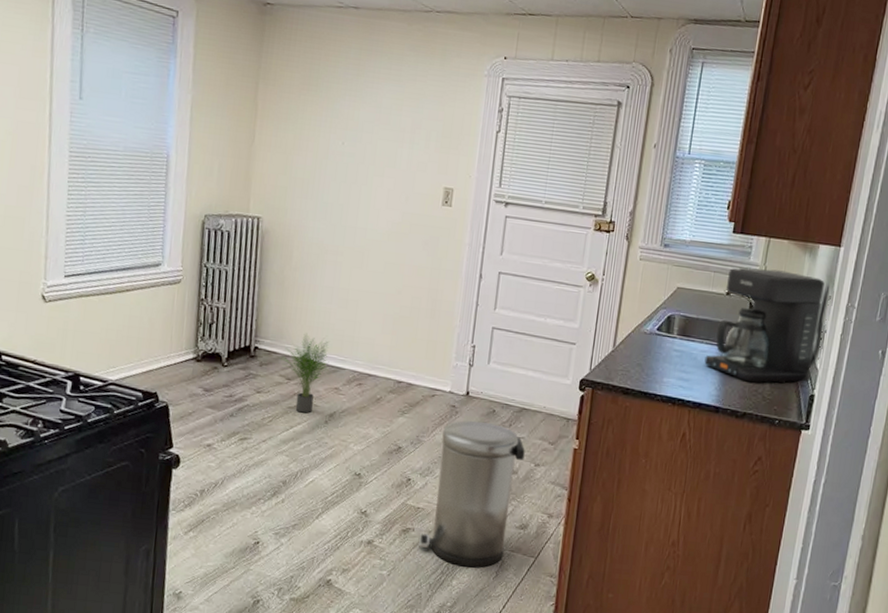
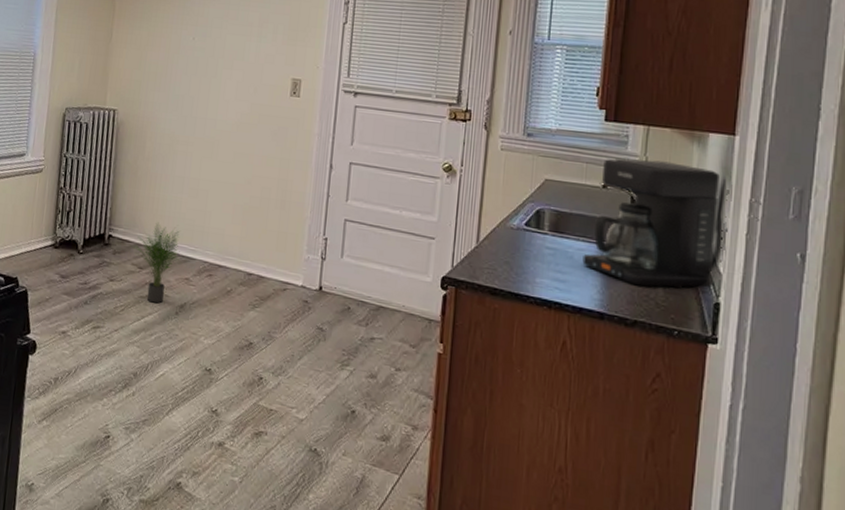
pedal bin: present [418,420,525,568] -> none [271,317,384,482]

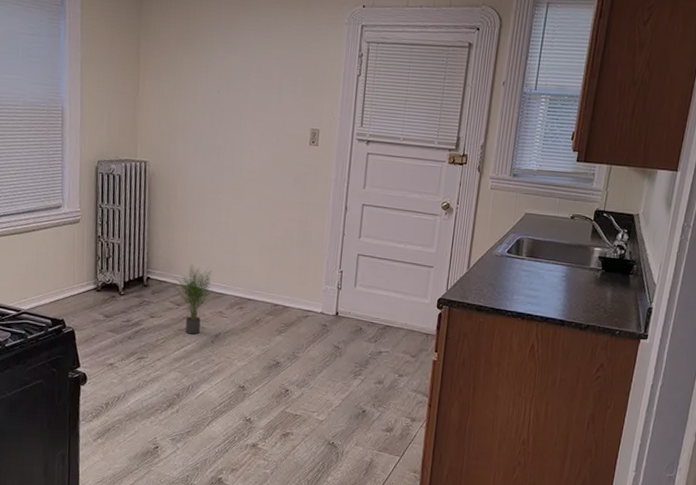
coffee maker: present [582,158,720,288] -> none [551,193,662,298]

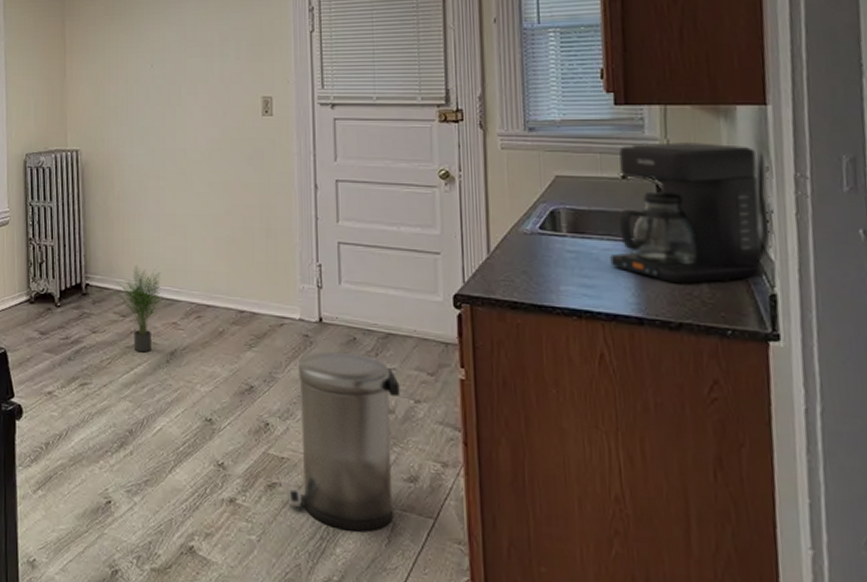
pedal bin: none [296,337,390,466] -> present [287,351,400,532]
coffee maker: none [551,193,662,298] -> present [610,142,765,284]

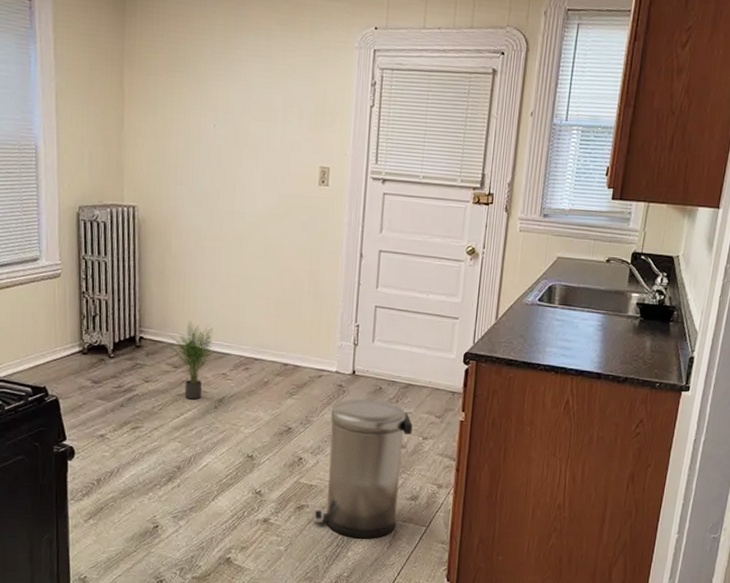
coffee maker: present [610,142,765,284] -> none [586,234,704,348]

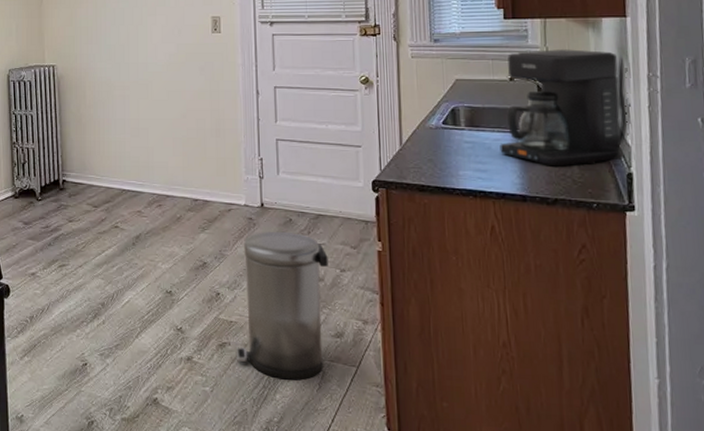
potted plant: present [164,321,215,400] -> none [84,163,130,237]
coffee maker: none [586,234,704,348] -> present [500,49,623,167]

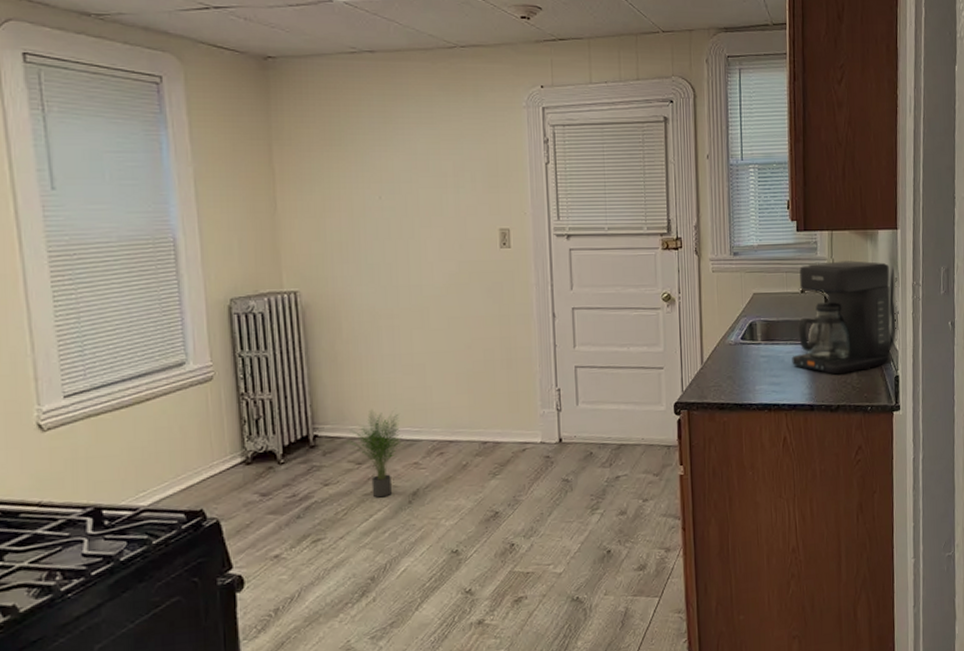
potted plant: none [84,163,130,237] -> present [344,409,403,498]
pedal bin: present [235,231,328,381] -> none [533,466,631,625]

